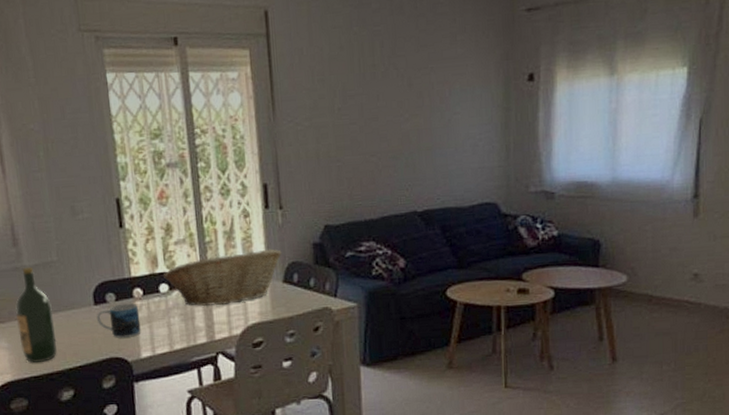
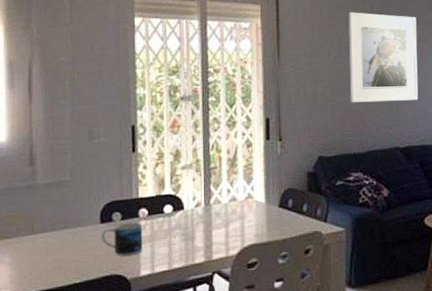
wine bottle: present [15,266,58,363] -> none [22,185,60,278]
fruit basket: present [163,249,282,306] -> none [168,176,279,227]
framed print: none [353,51,439,162] -> present [348,12,419,103]

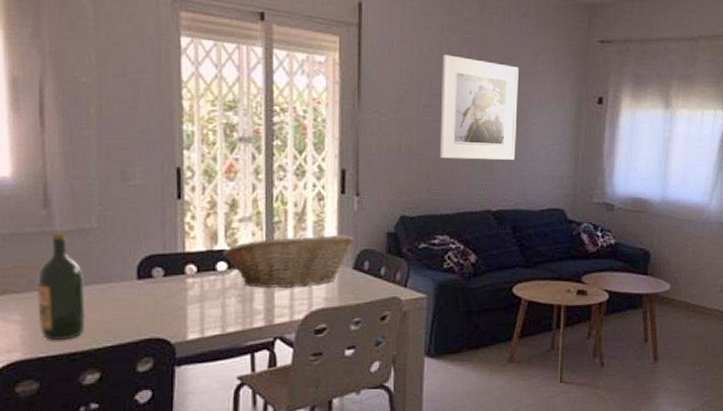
wine bottle: none [22,185,60,278] -> present [36,232,85,340]
mug: present [101,222,143,256] -> none [138,280,190,317]
fruit basket: none [168,176,279,227] -> present [222,234,354,288]

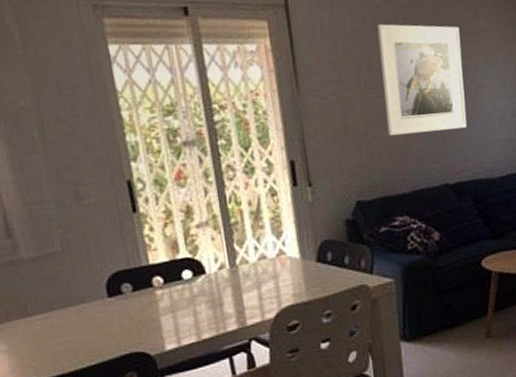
wine bottle: present [36,232,85,340] -> none [13,259,67,366]
fruit basket: present [222,234,354,288] -> none [185,227,314,292]

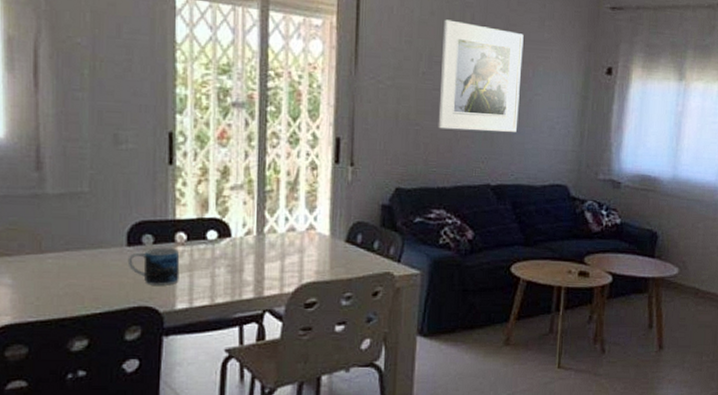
mug: none [111,292,164,332] -> present [127,247,180,286]

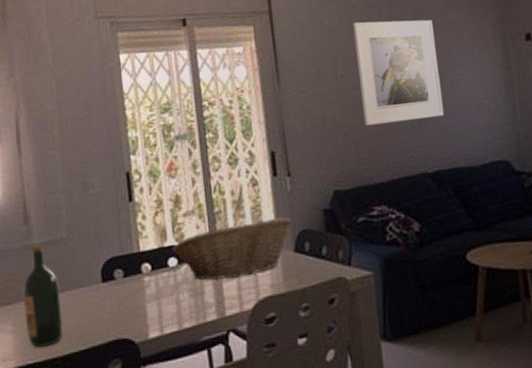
wine bottle: none [27,195,75,305] -> present [23,244,63,347]
mug: present [127,247,180,286] -> none [103,279,149,318]
fruit basket: none [212,204,348,259] -> present [171,217,292,280]

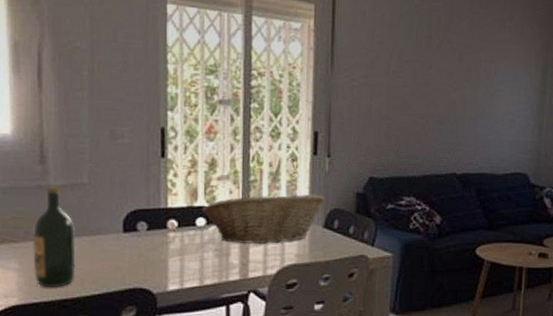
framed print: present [352,19,444,126] -> none [407,22,486,125]

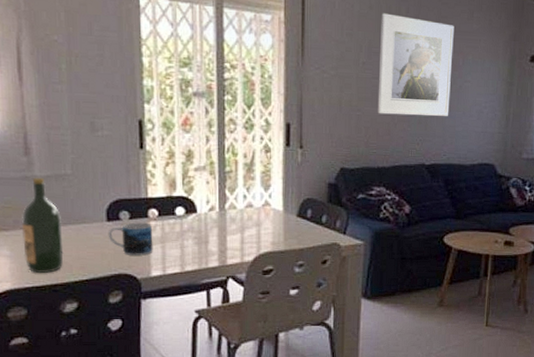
mug: none [123,233,171,269] -> present [108,222,153,256]
fruit basket: present [201,193,325,244] -> none [180,183,298,232]
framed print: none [407,22,486,125] -> present [377,13,454,116]

